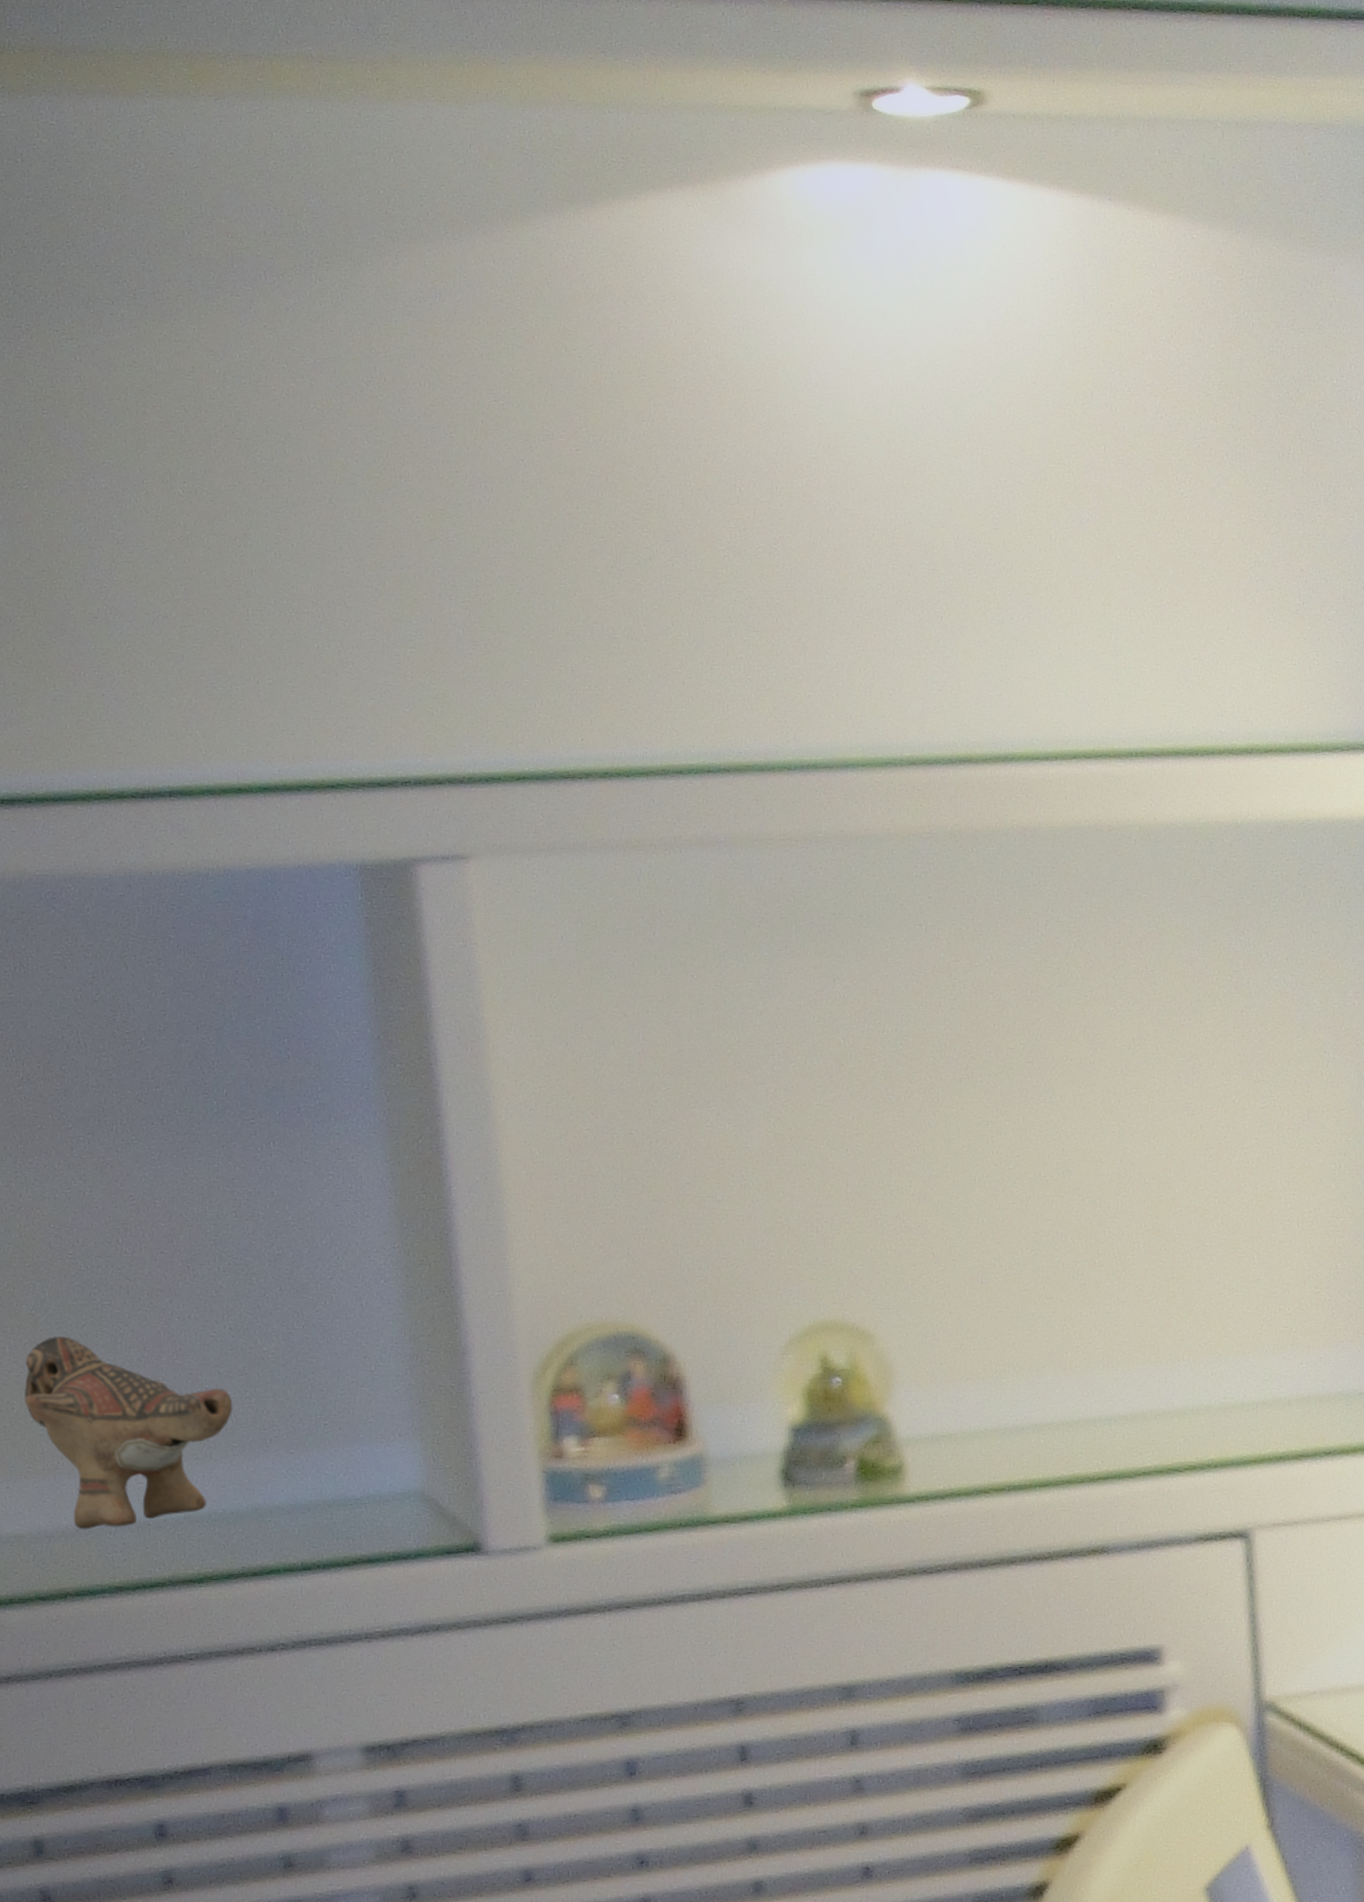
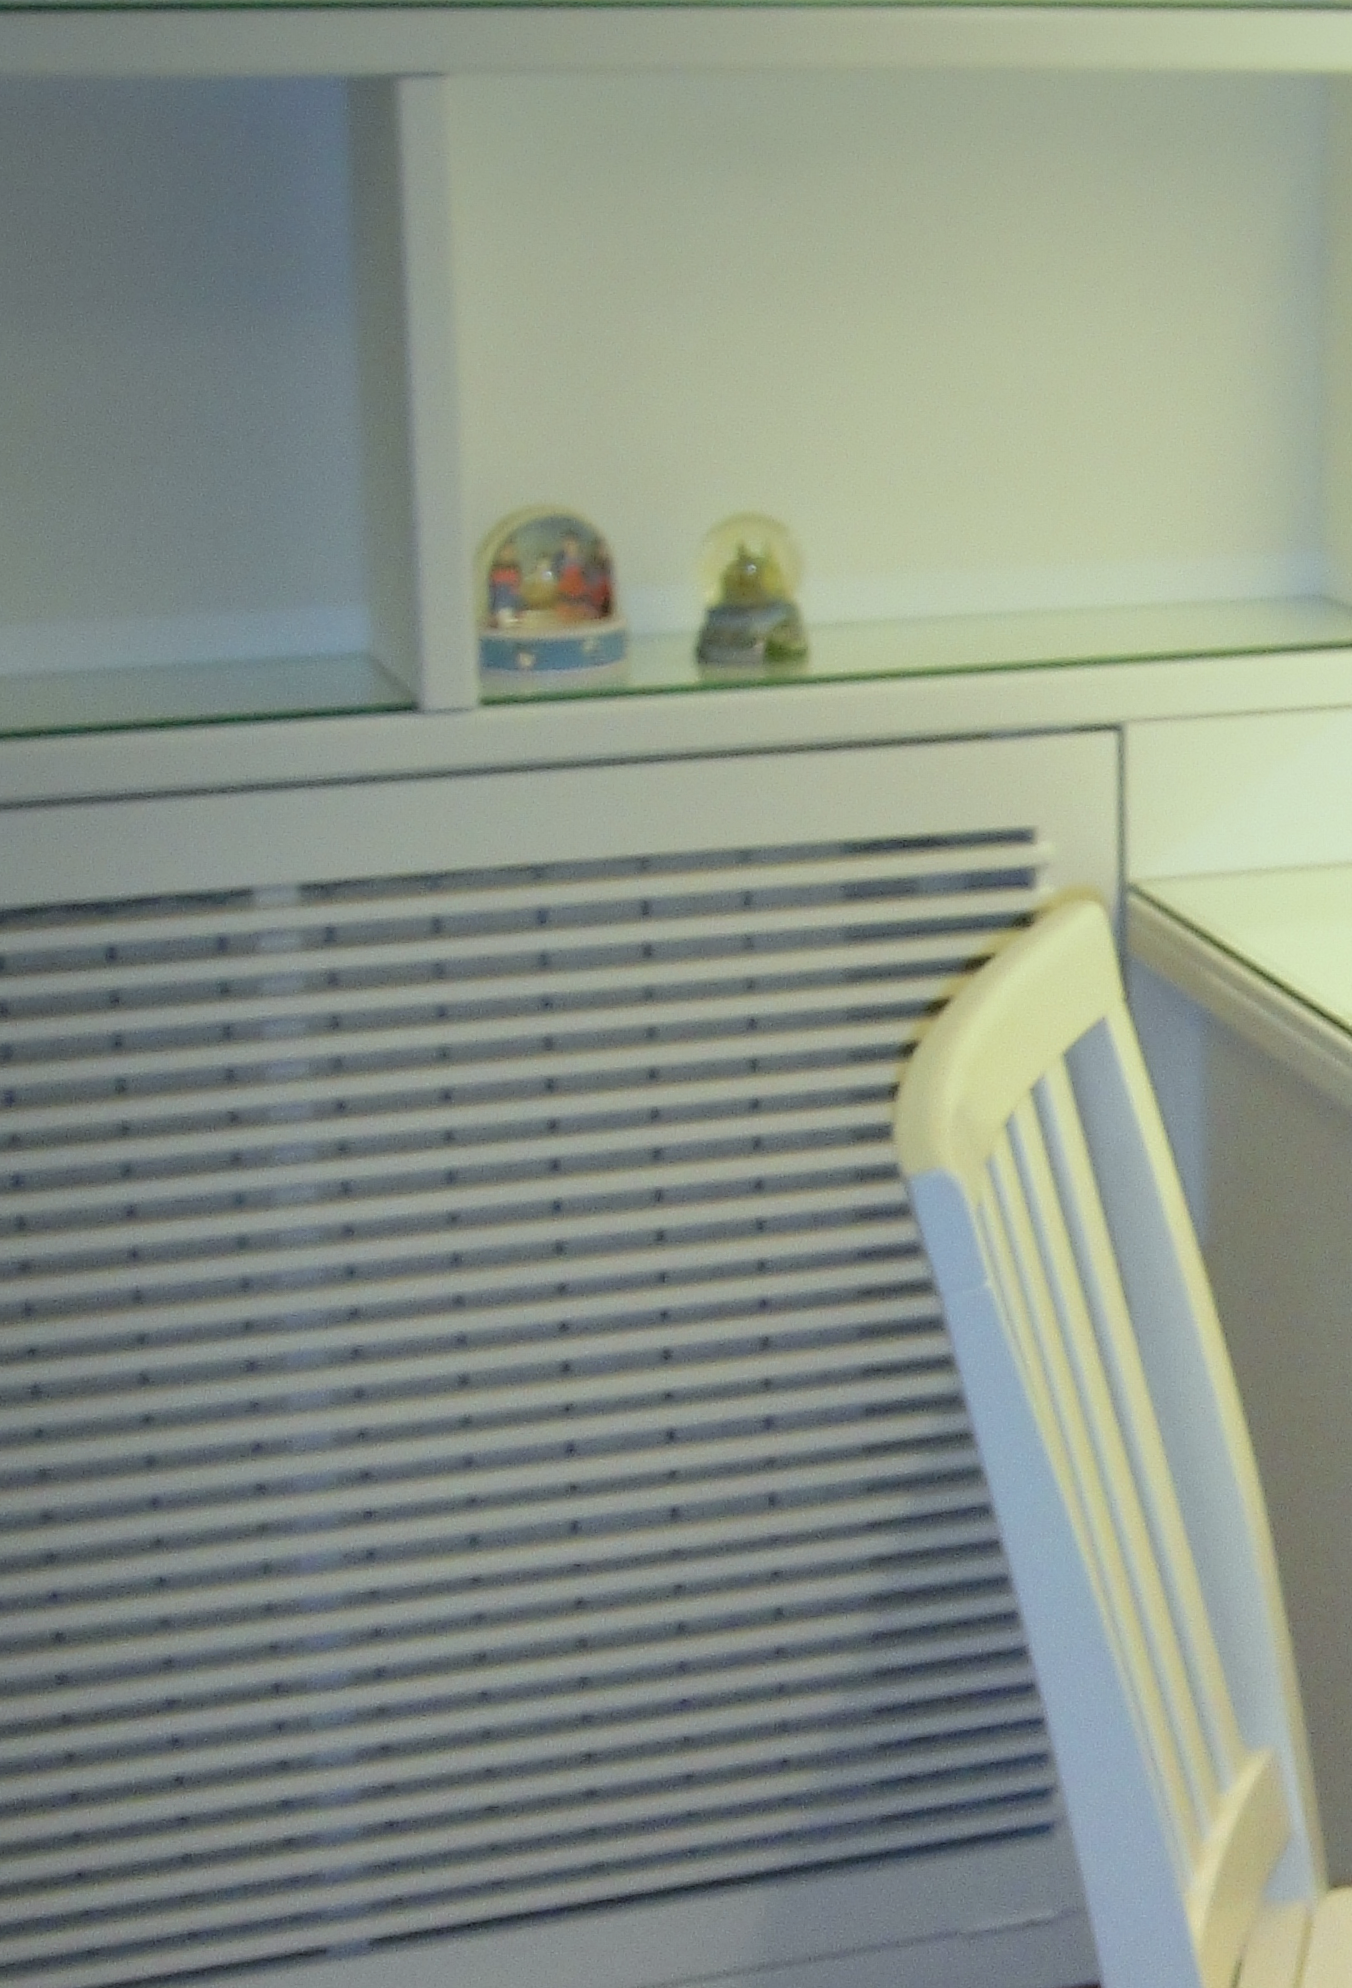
figurine: present [24,1336,233,1530] -> none [14,496,202,674]

